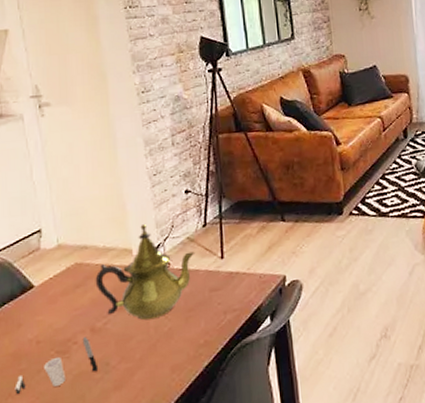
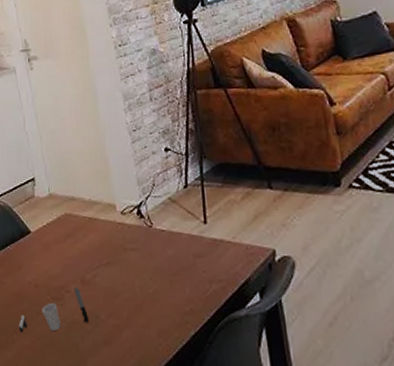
teapot: present [95,223,195,320] -> none [83,179,178,279]

